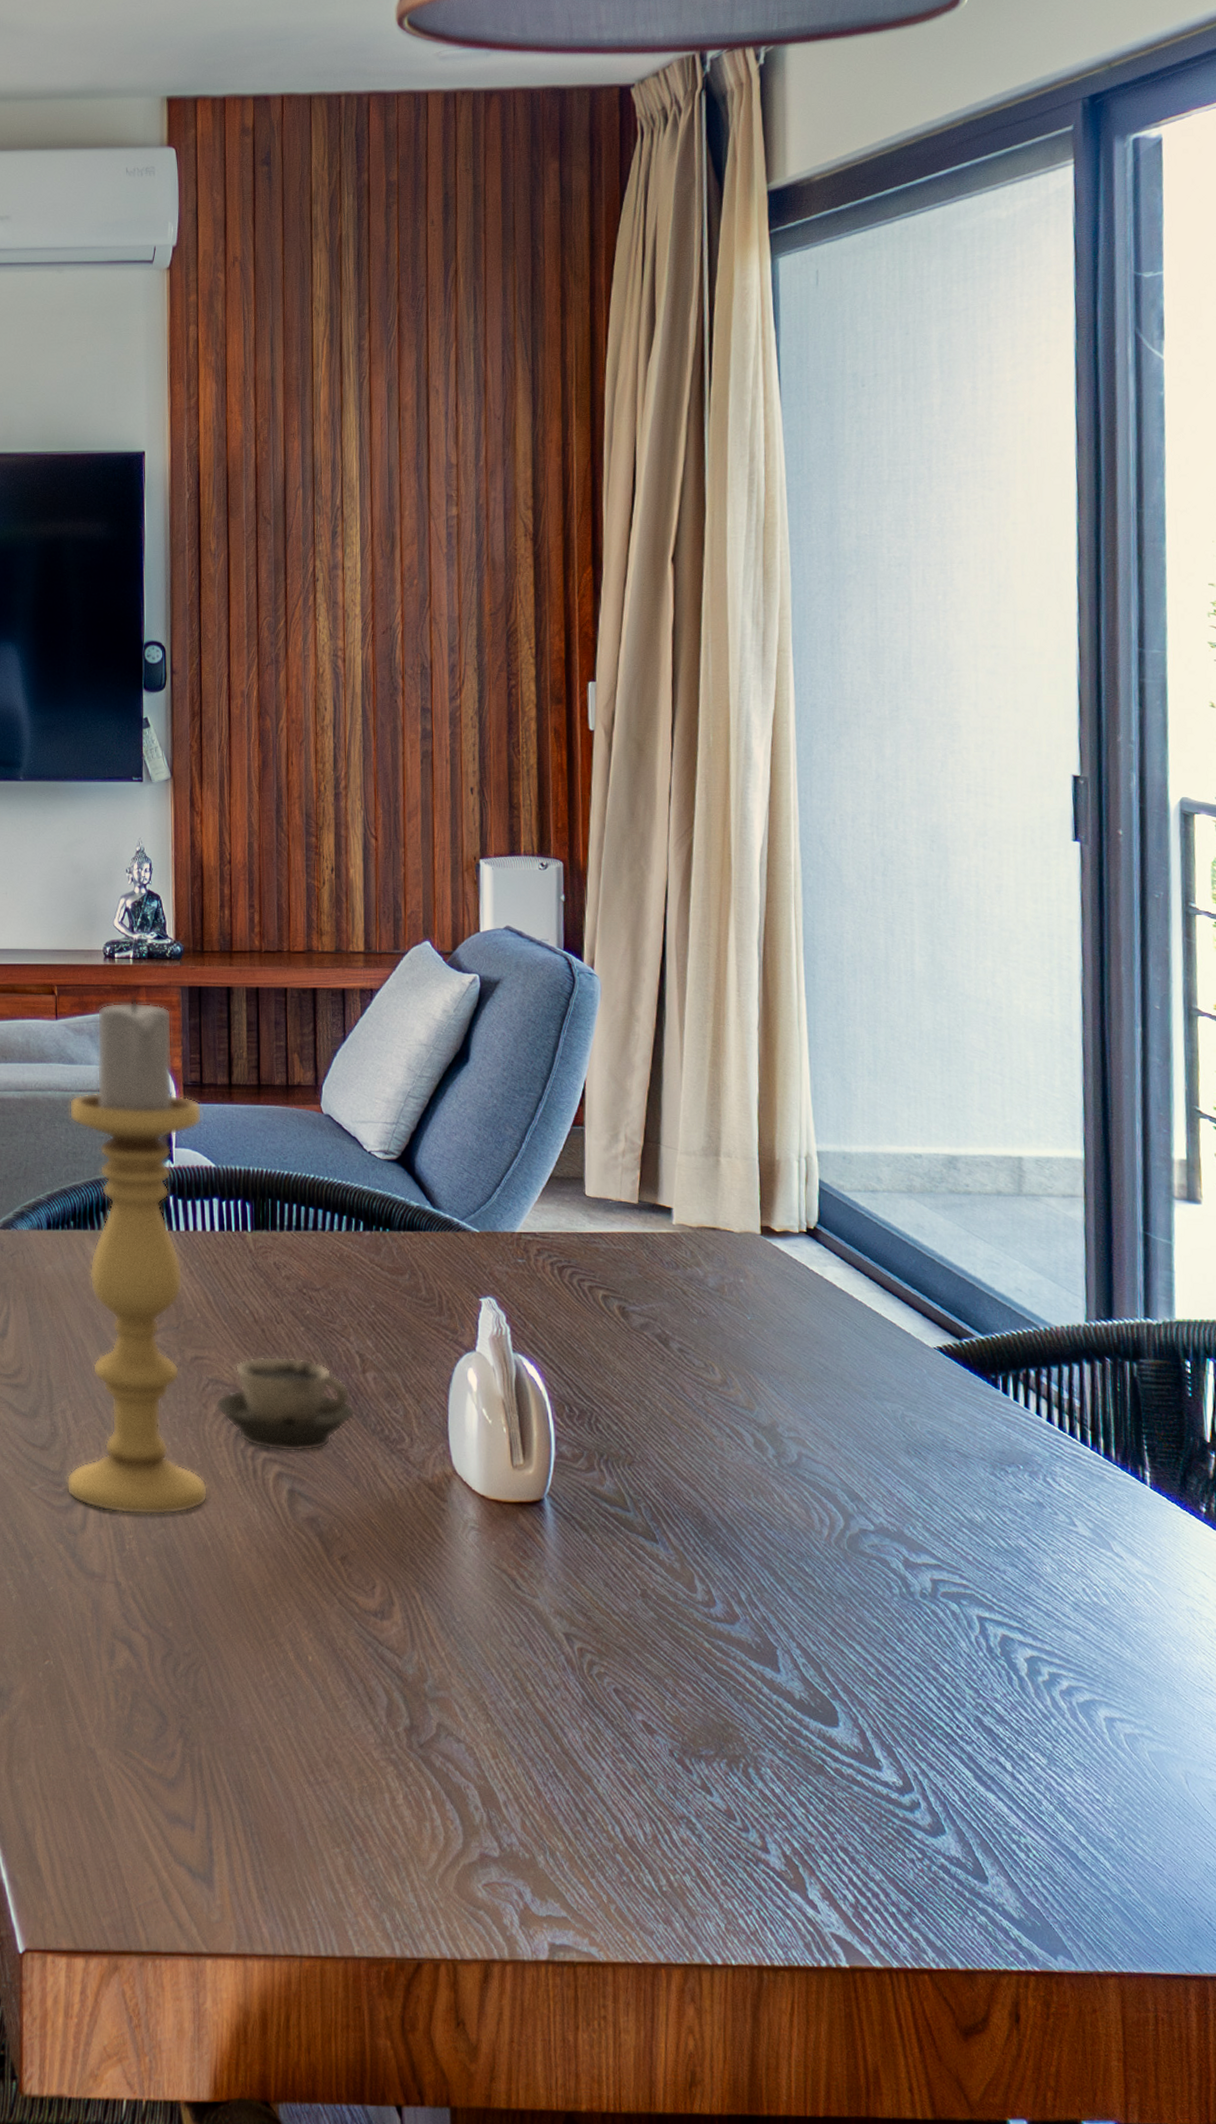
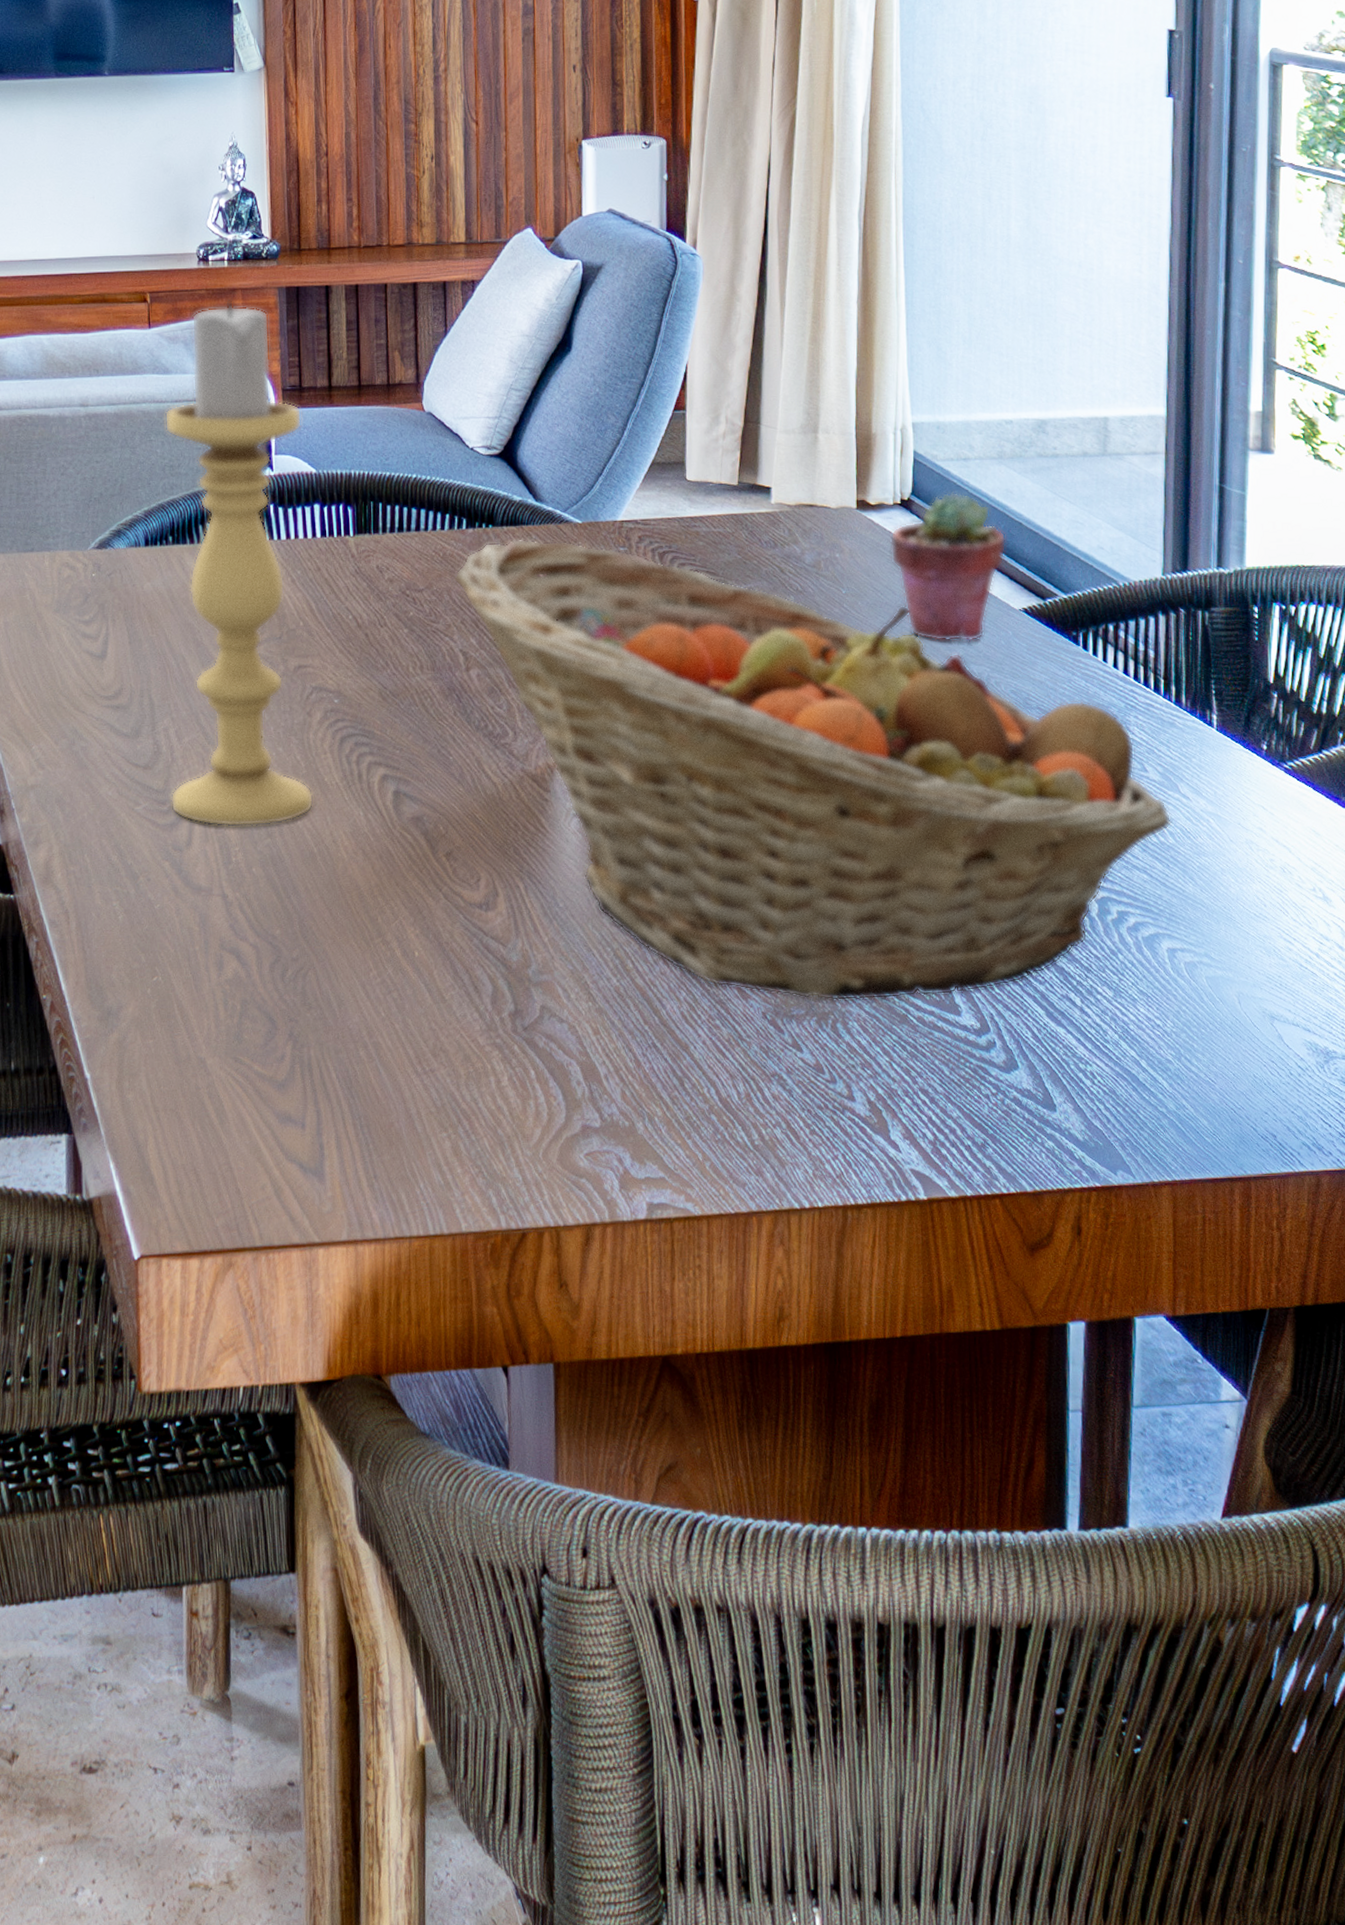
cup: present [215,1356,355,1452] -> none [319,659,459,754]
fruit basket: none [350,1244,1106,1748] -> present [453,539,1173,1001]
potted succulent: none [795,1222,919,1378] -> present [889,491,1006,642]

